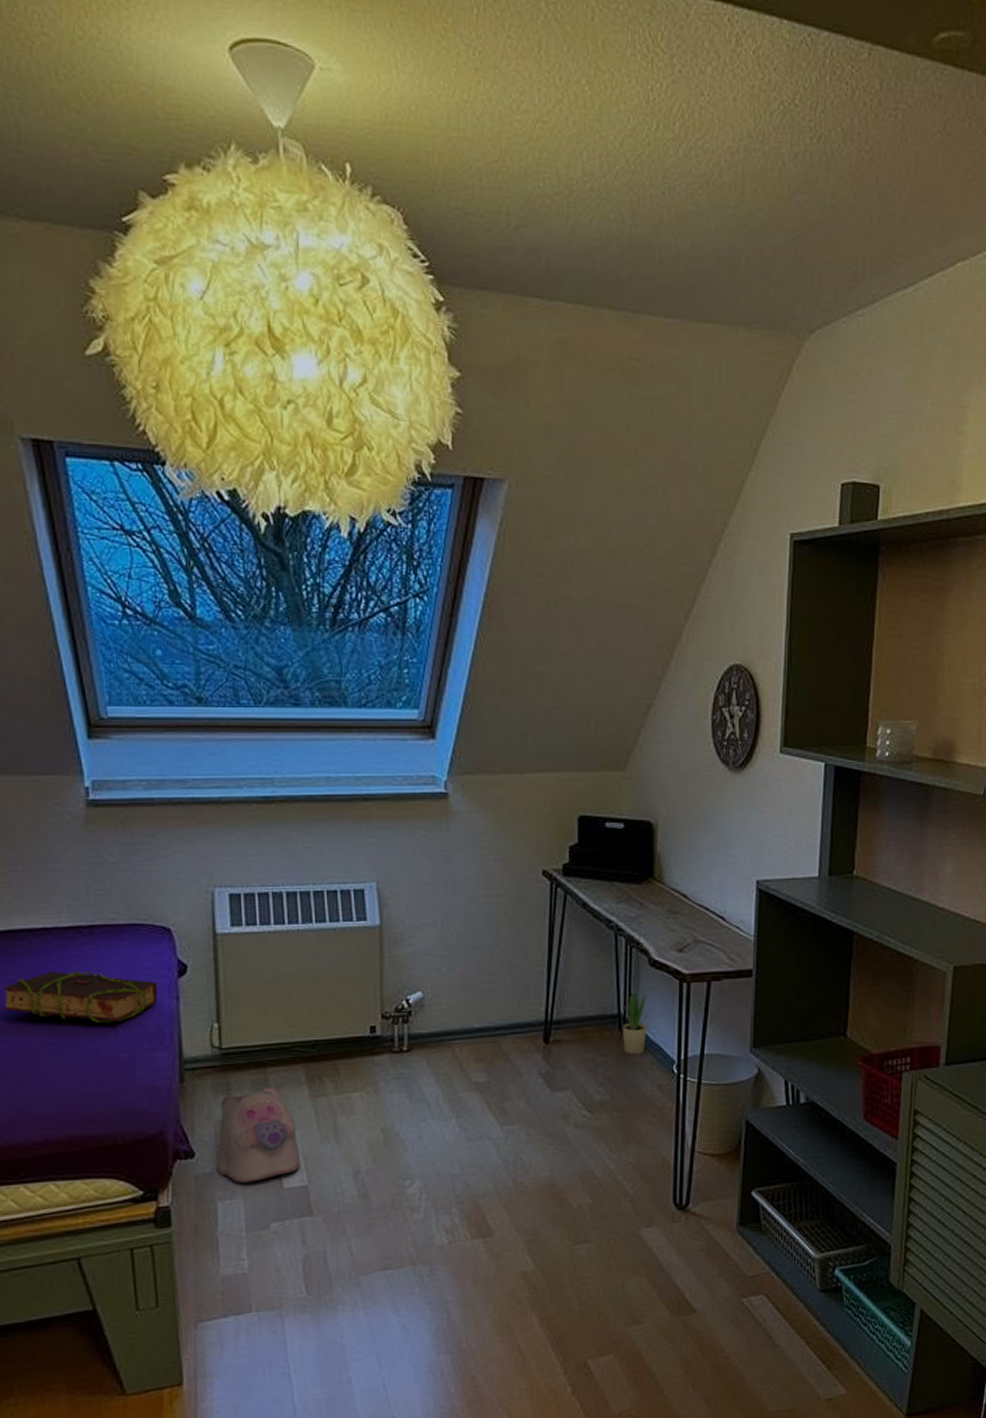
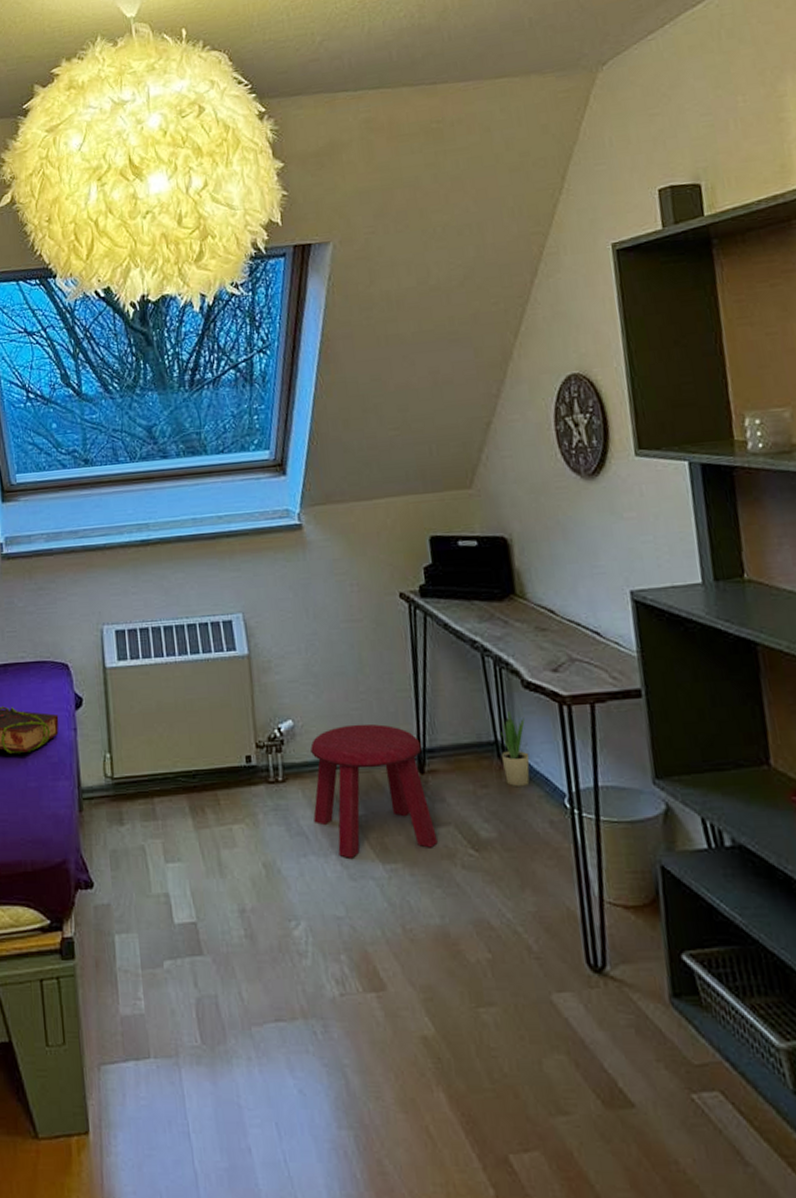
plush toy: present [216,1086,300,1183] -> none [112,816,188,916]
stool: none [436,996,554,1122] -> present [310,724,438,858]

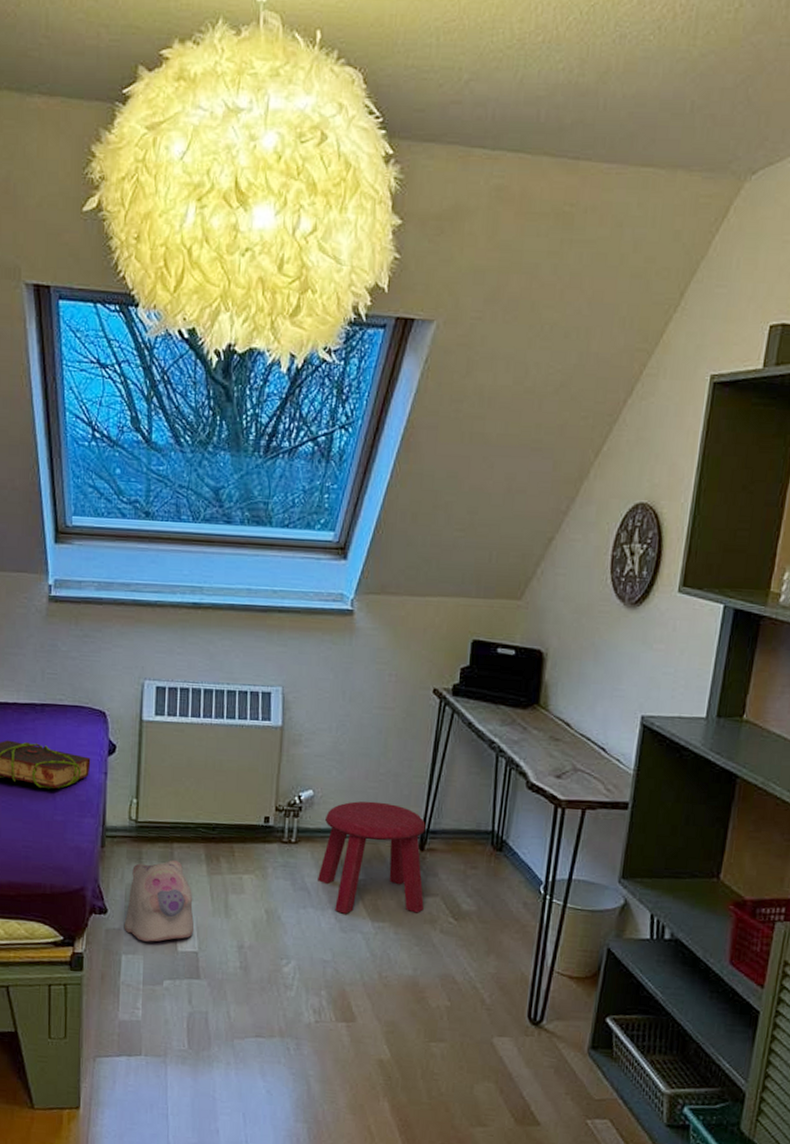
plush toy: none [112,816,188,916] -> present [124,859,194,942]
potted plant: present [500,712,530,786] -> none [493,807,522,871]

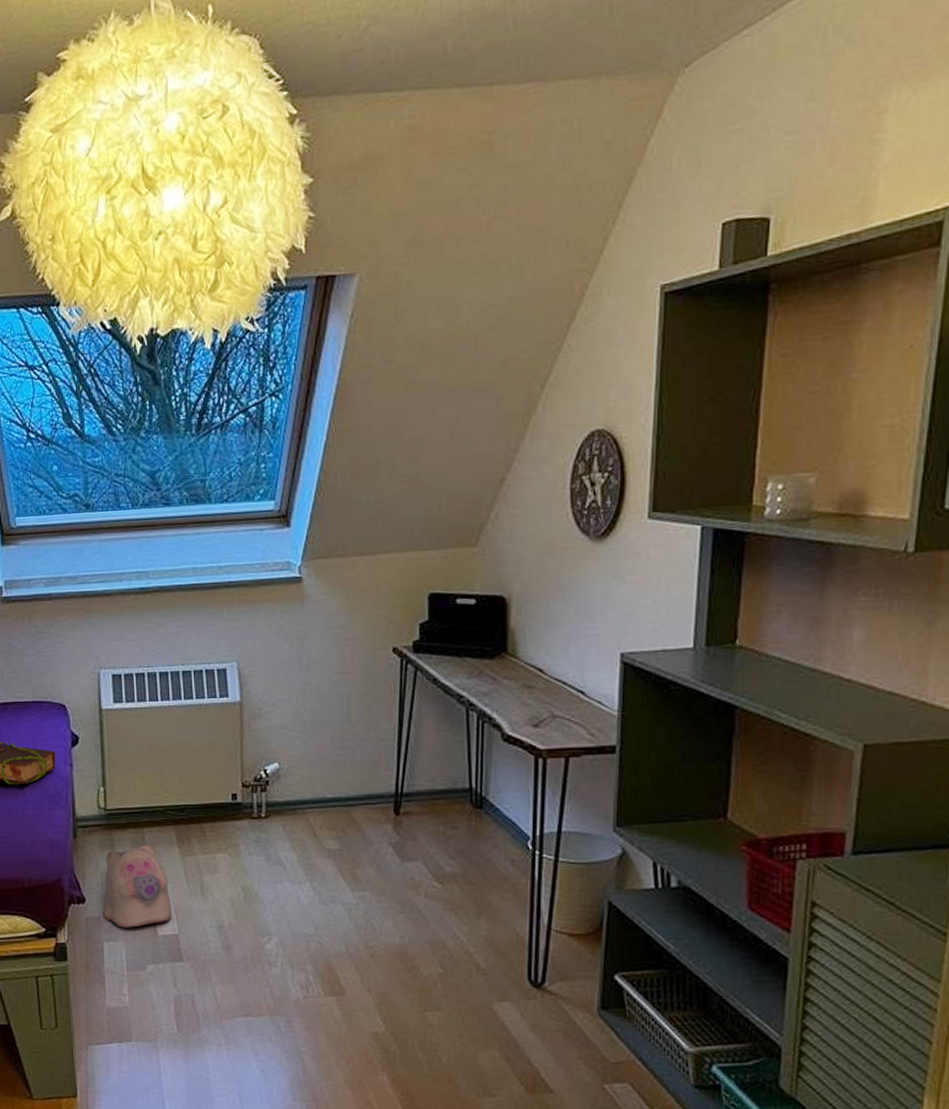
stool: present [318,801,426,914] -> none [292,769,405,886]

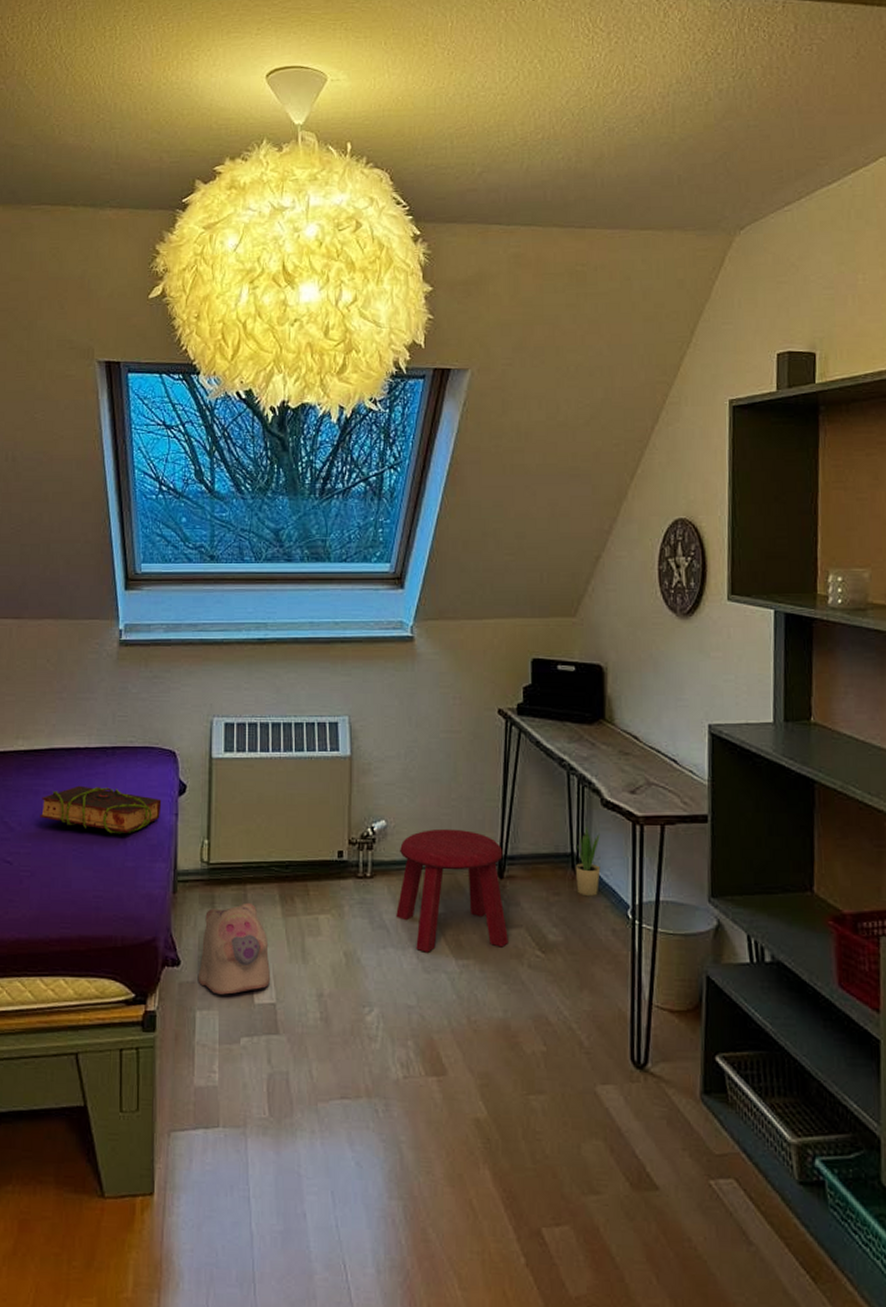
stool: none [292,769,405,886] -> present [396,828,508,952]
potted plant: none [473,762,500,829] -> present [575,827,601,896]

